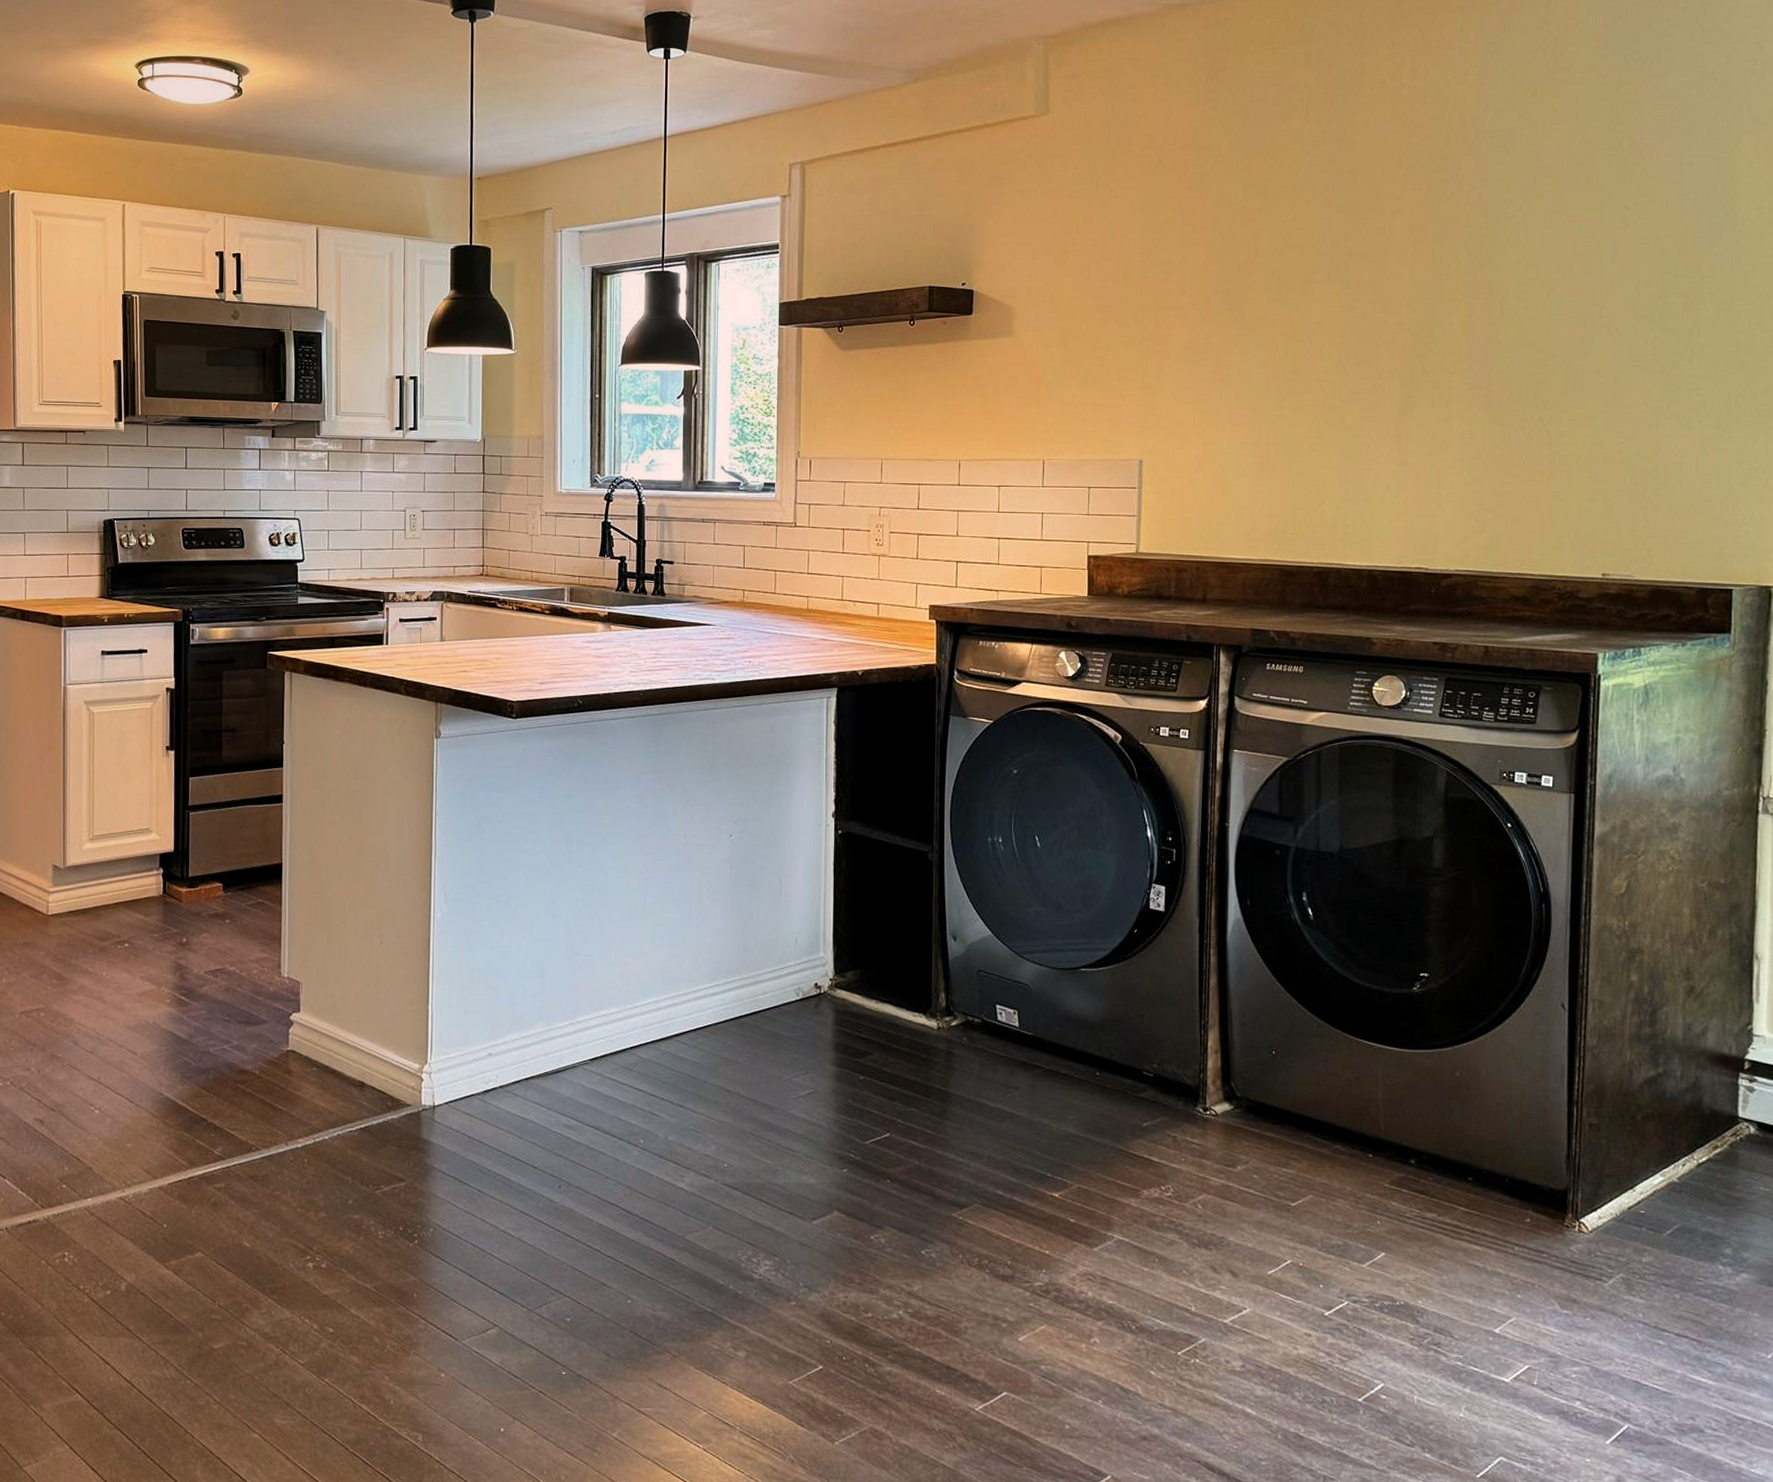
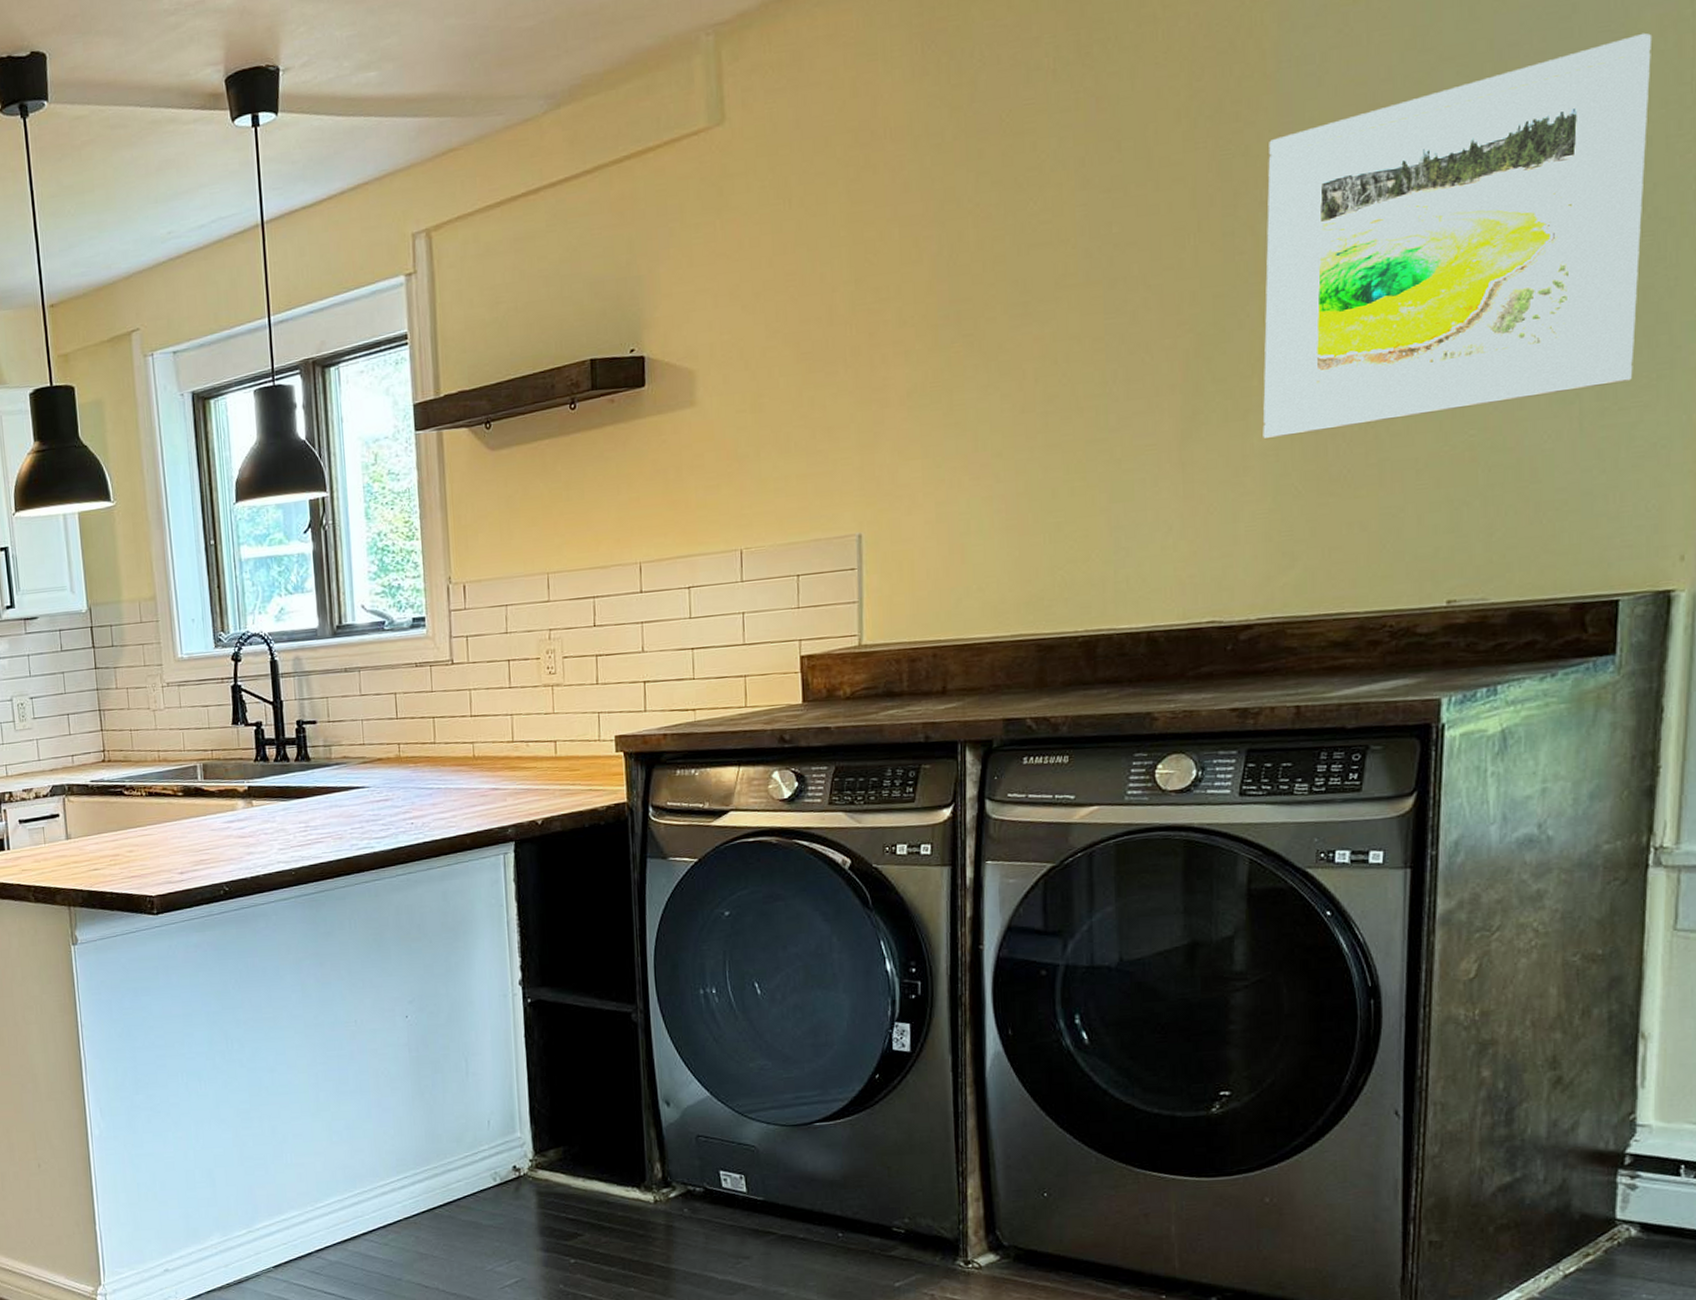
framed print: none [1461,152,1750,425] -> present [1263,32,1653,439]

